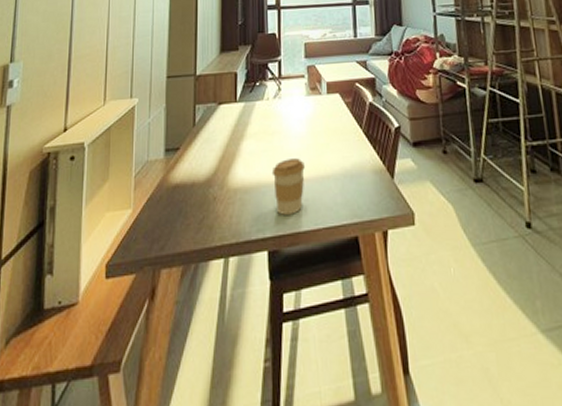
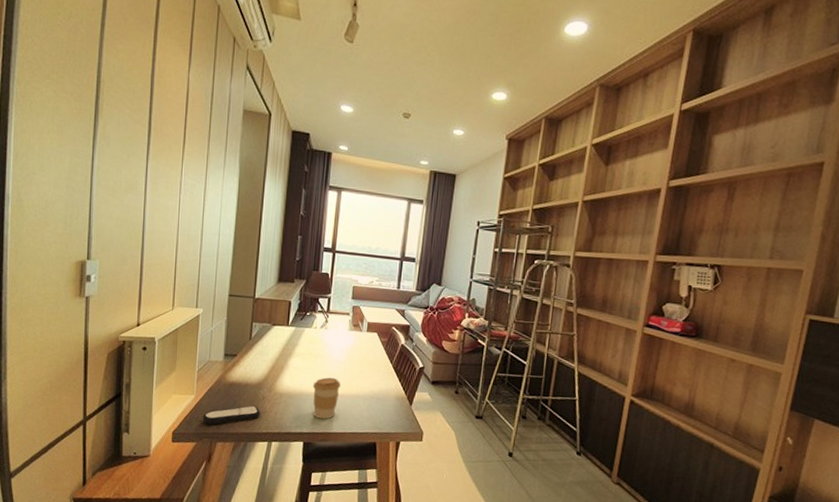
remote control: none [142,210,212,245] -> present [202,405,260,425]

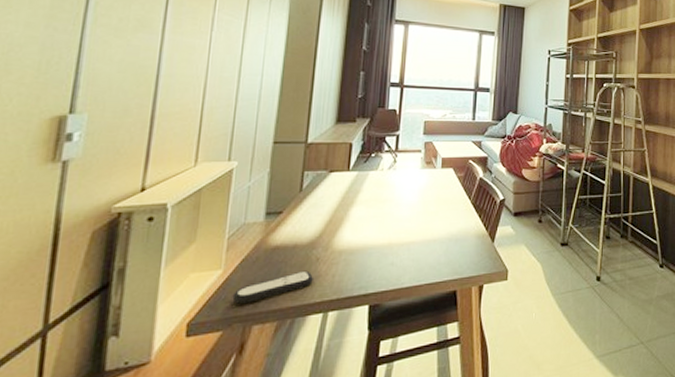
coffee cup: present [312,377,341,419] -> none [379,224,413,273]

